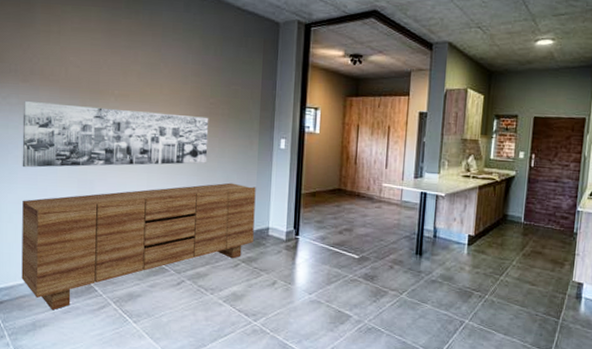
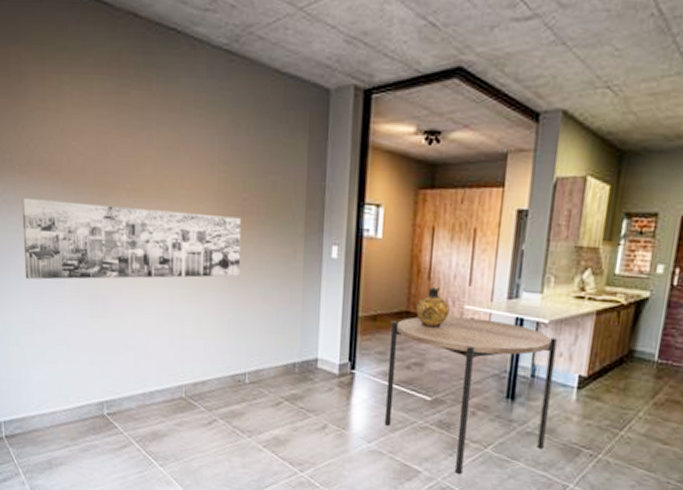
sideboard: present [21,182,256,311] -> none [28,301,301,448]
dining table: none [322,192,452,316] -> present [384,316,557,474]
ceramic jug: none [346,170,372,202] -> present [416,287,450,329]

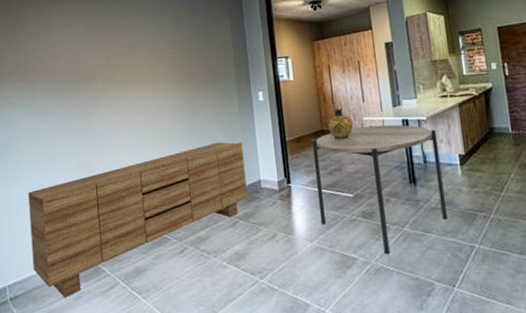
wall art: present [21,198,242,280] -> none [21,83,193,161]
sideboard: none [28,301,301,448] -> present [28,142,248,298]

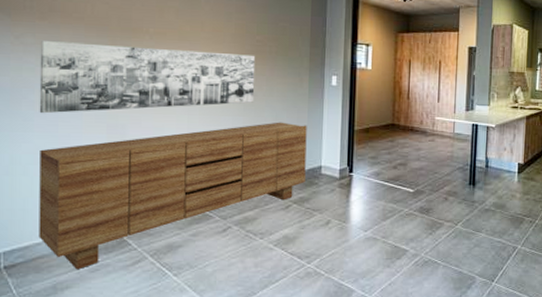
wall art: none [21,83,193,161] -> present [39,41,256,114]
dining table: present [311,124,447,254] -> none [377,126,502,248]
ceramic jug: present [328,108,353,140] -> none [399,104,425,136]

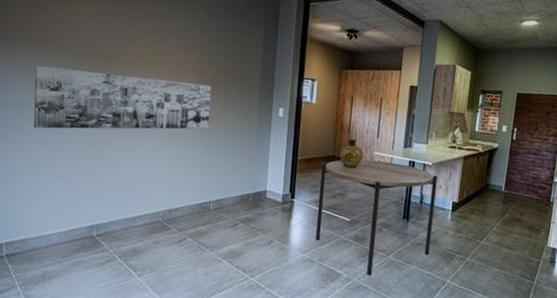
sideboard: present [39,122,307,270] -> none [32,147,255,263]
dining table: none [377,126,502,248] -> present [315,159,438,275]
ceramic jug: none [399,104,425,136] -> present [339,138,364,169]

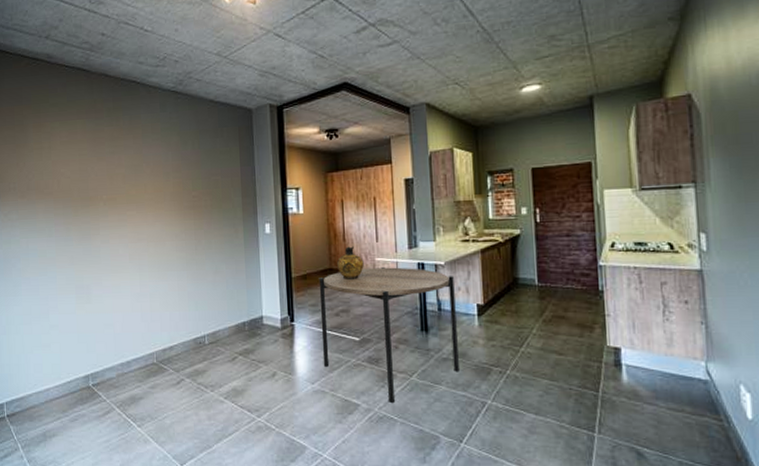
wall art: present [33,66,212,129] -> none [22,210,195,280]

